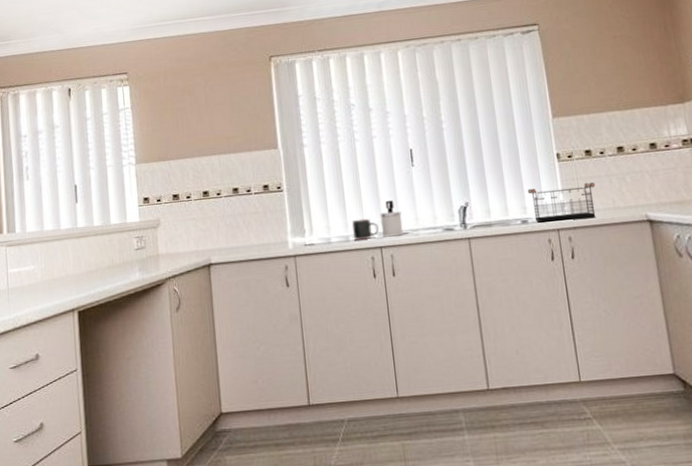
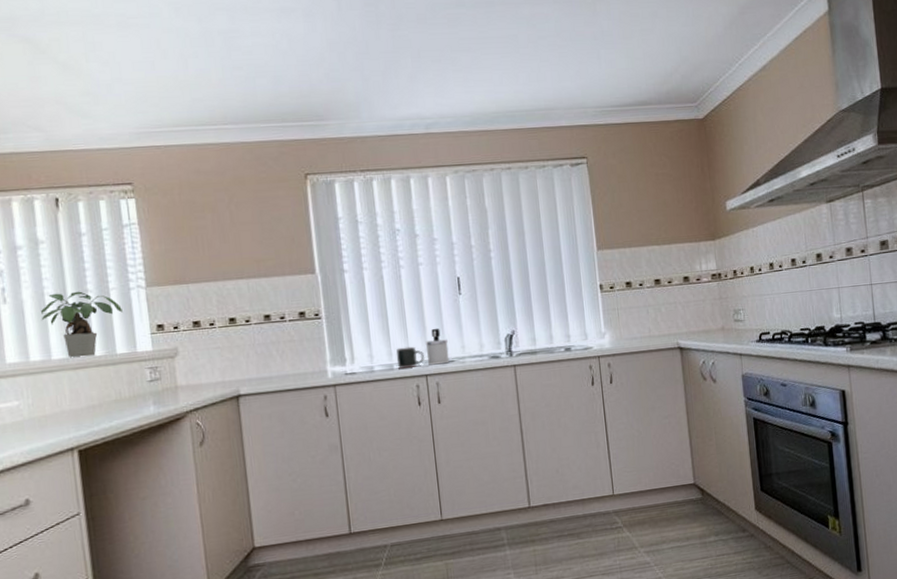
potted plant: none [54,168,116,228] -> present [41,291,122,358]
dish rack: present [527,182,596,224] -> none [571,312,634,351]

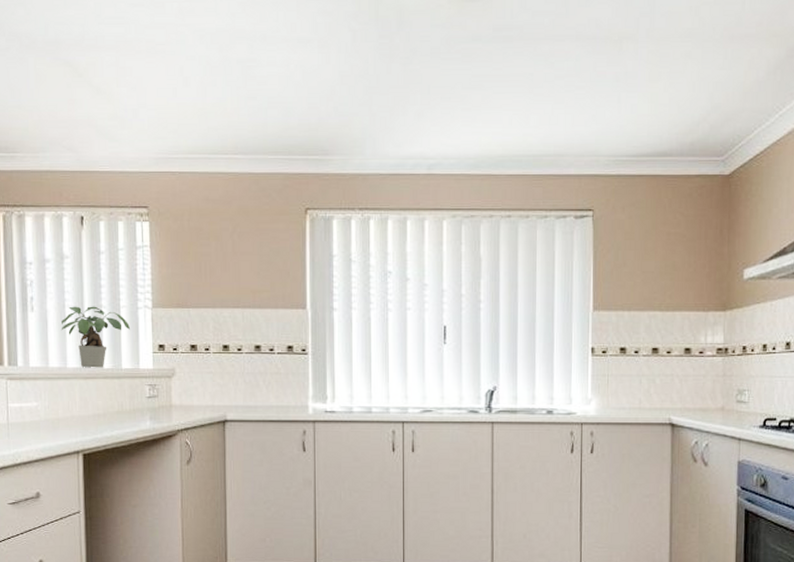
mug: present [396,346,424,370] -> none [375,391,403,414]
soap dispenser: present [425,328,450,366] -> none [405,375,427,413]

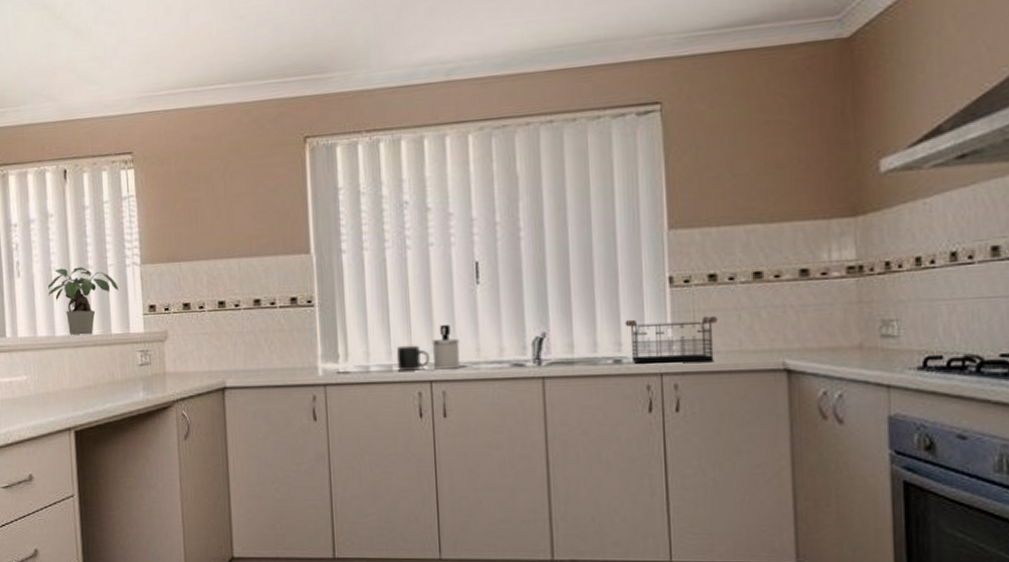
mug: none [375,391,403,414] -> present [396,345,430,372]
soap dispenser: none [405,375,427,413] -> present [431,324,460,370]
dish rack: none [557,379,625,416] -> present [625,315,718,365]

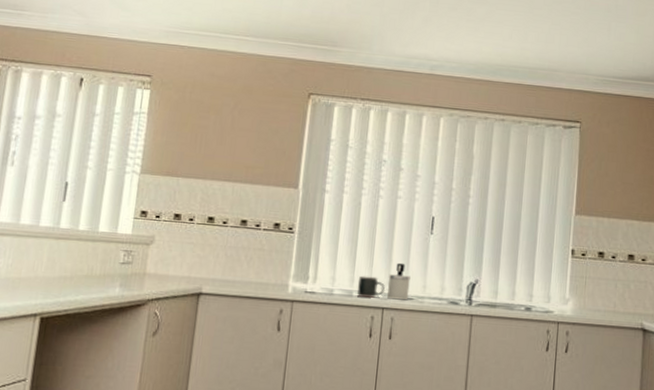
potted plant: present [48,267,118,336] -> none [39,164,114,229]
dish rack: present [625,315,718,365] -> none [537,278,602,318]

